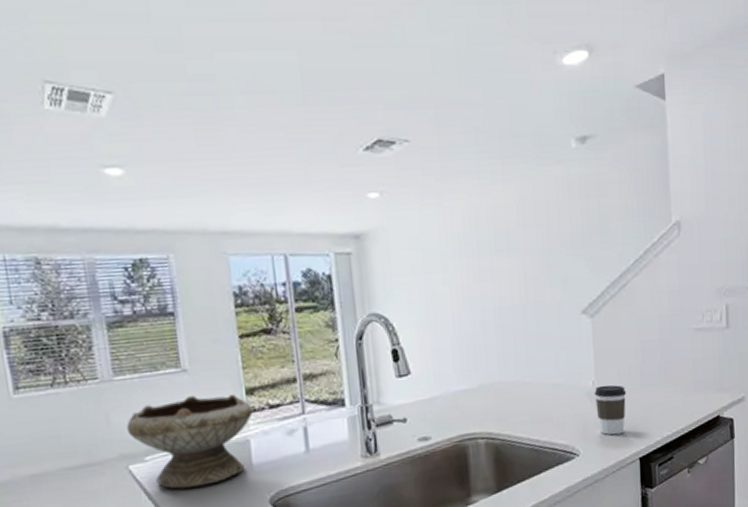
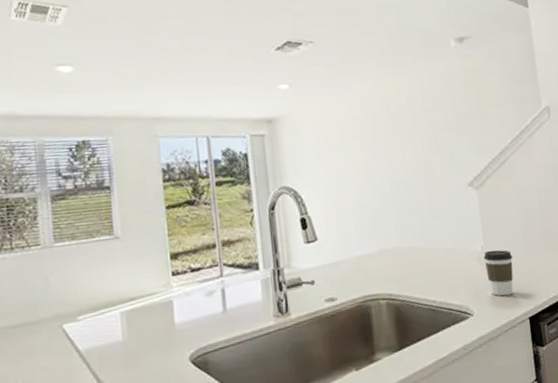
bowl: present [127,393,253,489] -> none [63,258,176,347]

